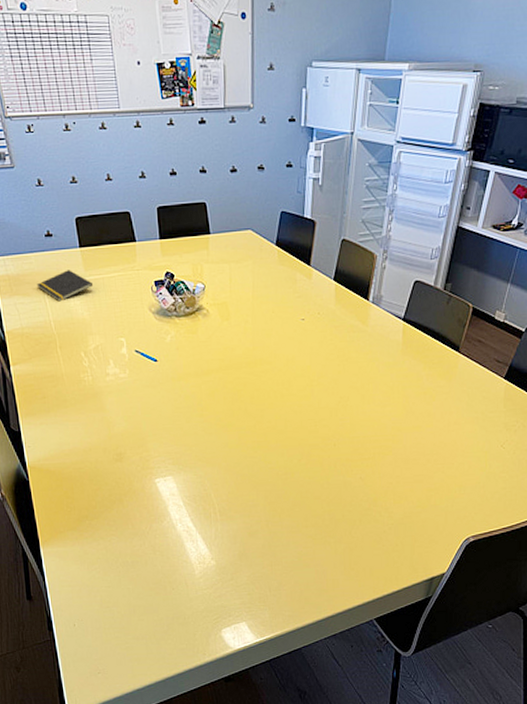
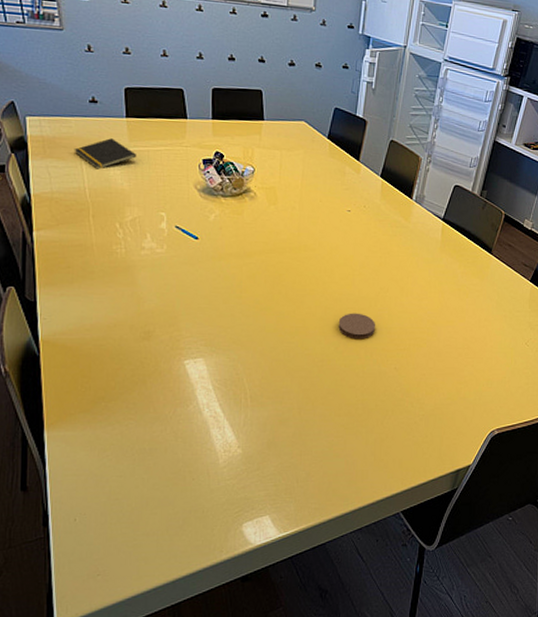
coaster: none [299,424,338,451] -> present [338,313,376,340]

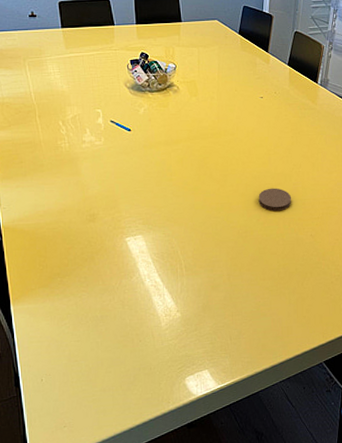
notepad: present [74,138,137,170] -> none [19,47,74,75]

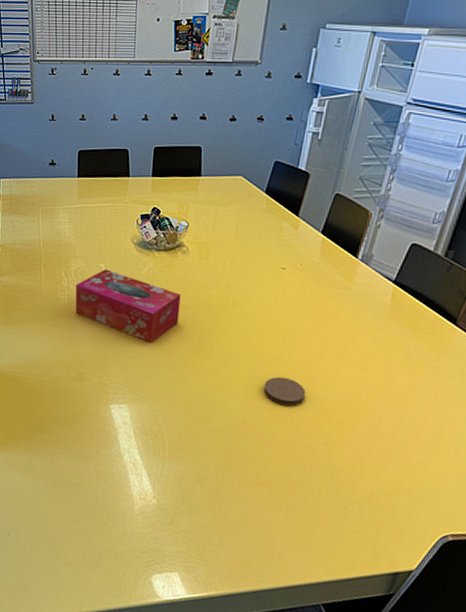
tissue box: none [75,114,179,176] -> present [75,269,181,343]

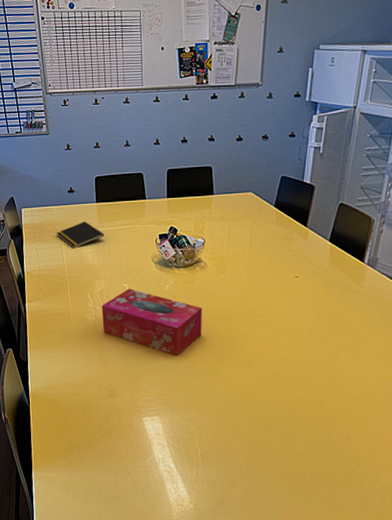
notepad: none [34,196,84,224] -> present [56,222,105,249]
coaster: present [263,376,306,407] -> none [286,378,326,406]

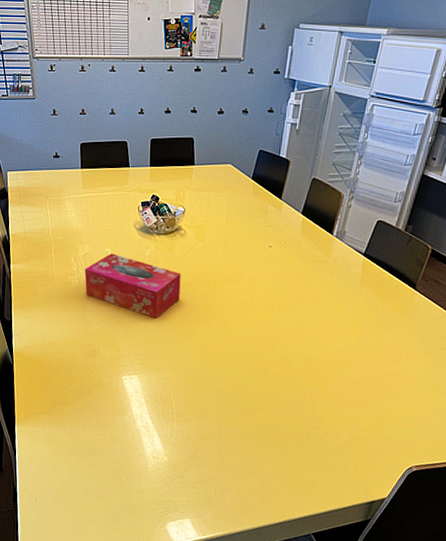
notepad: present [56,222,105,249] -> none [41,187,89,213]

